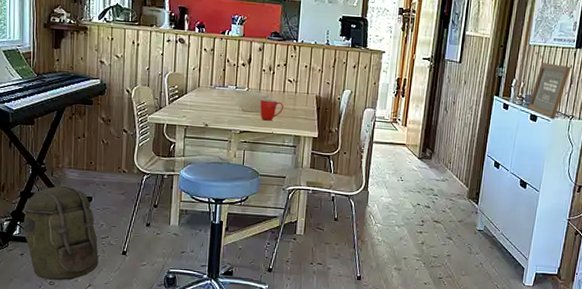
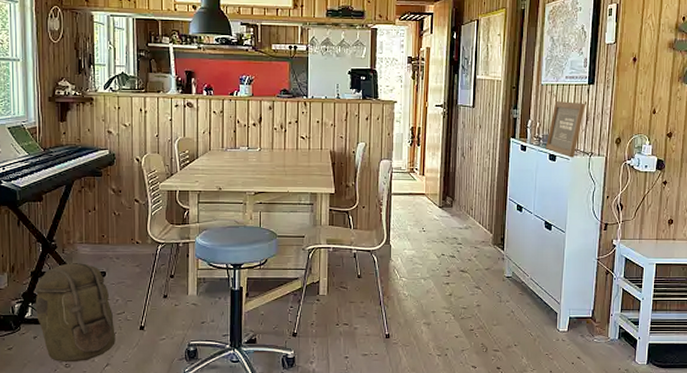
bowl: present [234,90,270,113] -> none [246,151,283,173]
mug: present [259,98,283,121] -> none [273,157,297,180]

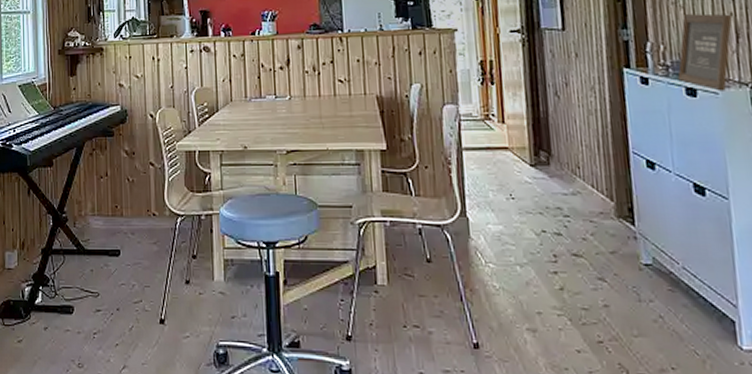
backpack: present [34,263,115,363] -> none [44,239,133,362]

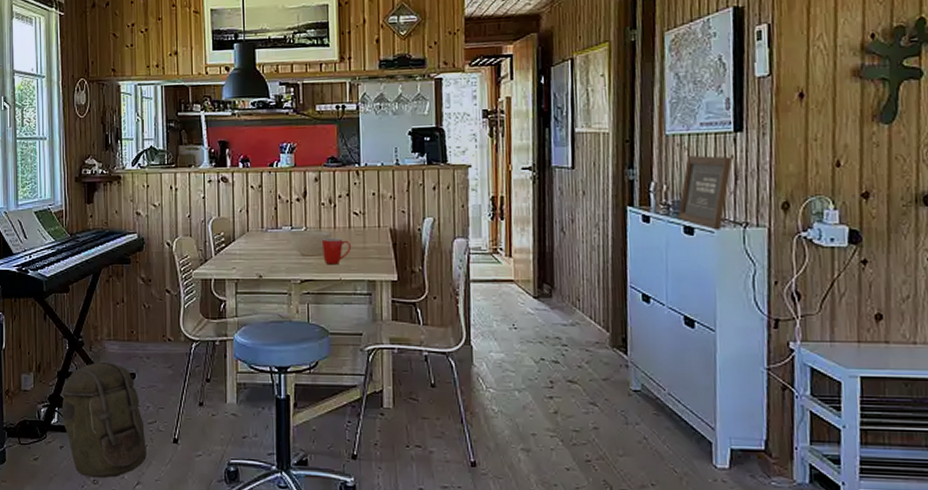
backpack: none [44,239,133,362] -> present [60,363,147,479]
bowl: none [274,98,318,126] -> present [289,230,333,257]
mug: none [306,106,337,135] -> present [321,237,351,265]

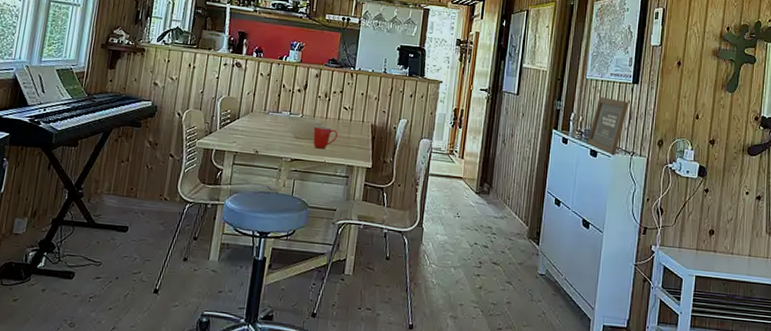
backpack: present [60,363,147,479] -> none [49,213,129,322]

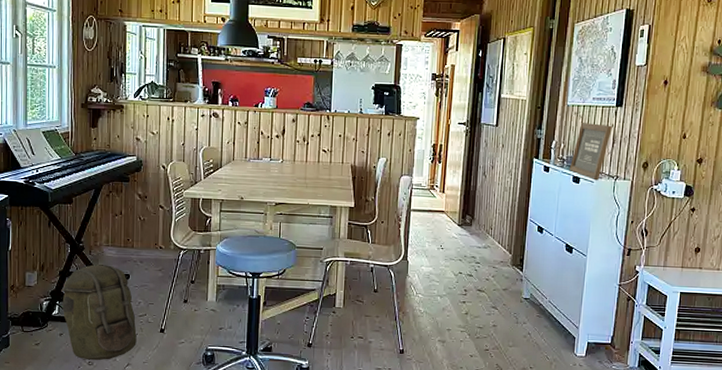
backpack: none [49,213,129,322] -> present [61,264,137,361]
bowl: present [287,116,324,140] -> none [268,162,304,184]
mug: present [312,125,338,149] -> none [294,169,318,192]

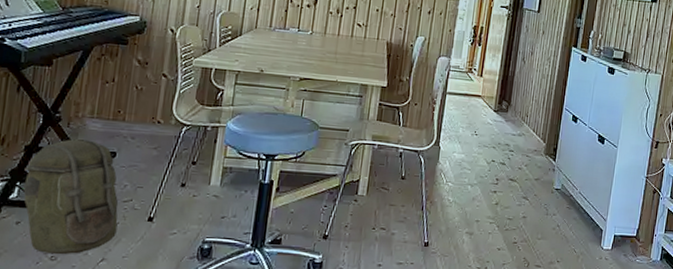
picture frame: present [569,123,612,181] -> none [605,15,647,73]

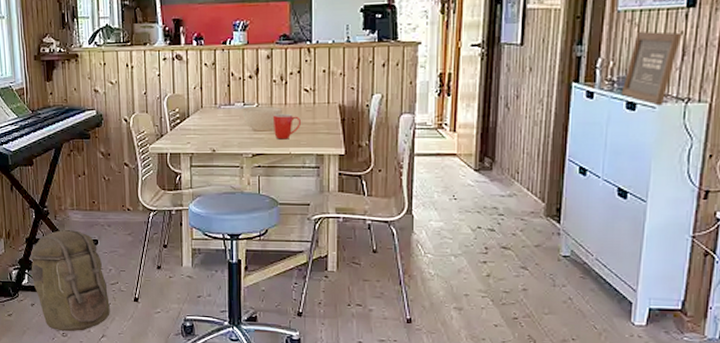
bowl: none [295,33,336,59] -> present [242,106,283,132]
mug: none [323,42,351,68] -> present [272,113,301,140]
picture frame: none [605,15,647,73] -> present [621,31,681,106]

